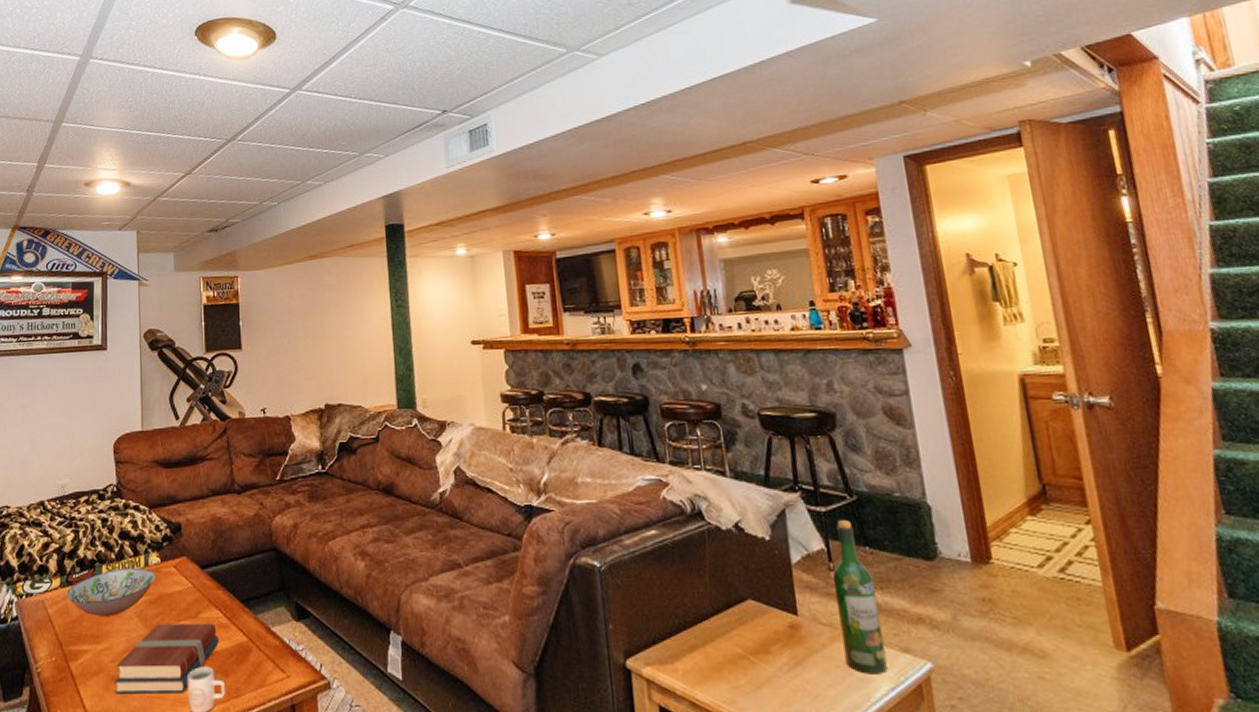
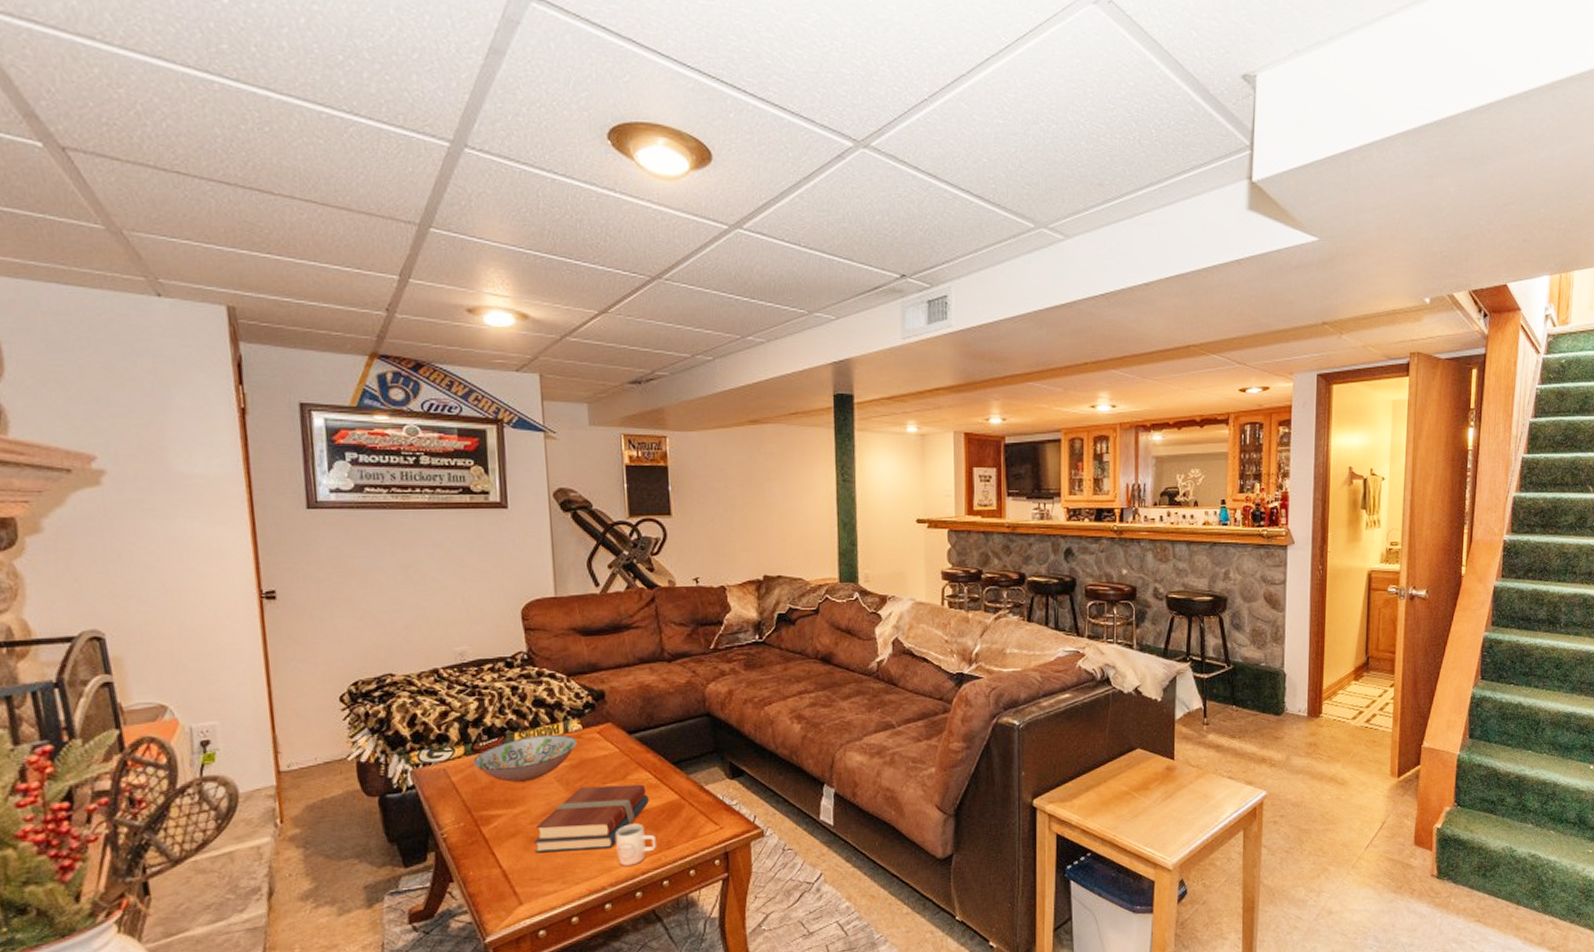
wine bottle: present [832,519,888,675] -> none [1204,684,1235,802]

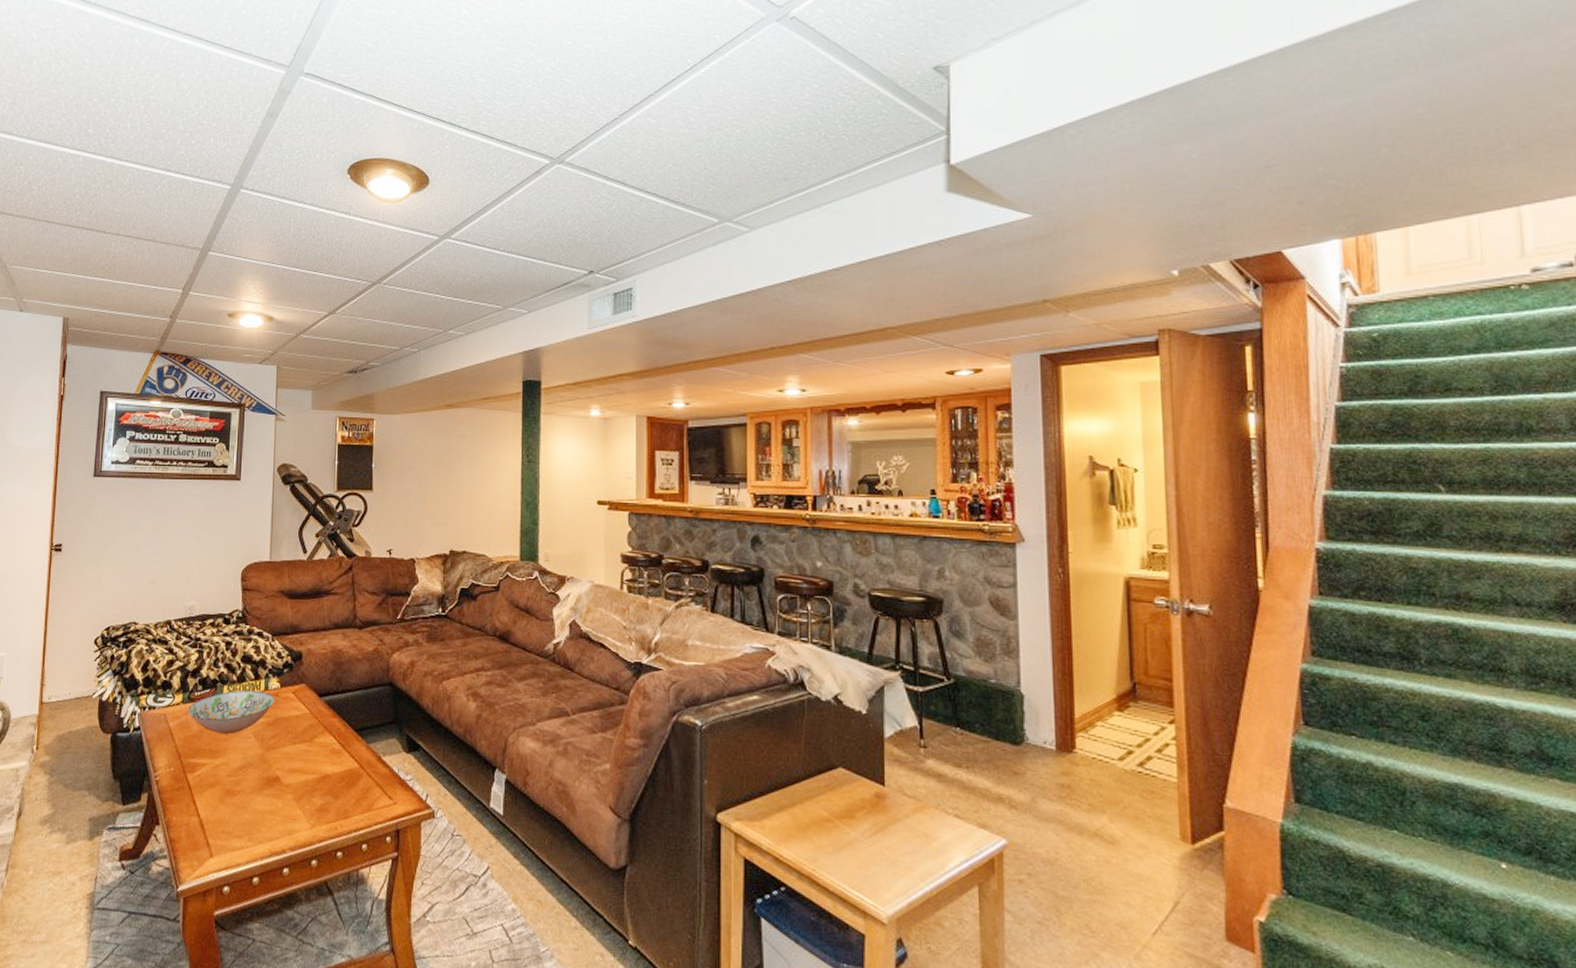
books: present [534,784,649,853] -> none [229,745,331,810]
mug: present [616,823,657,866] -> none [298,788,335,831]

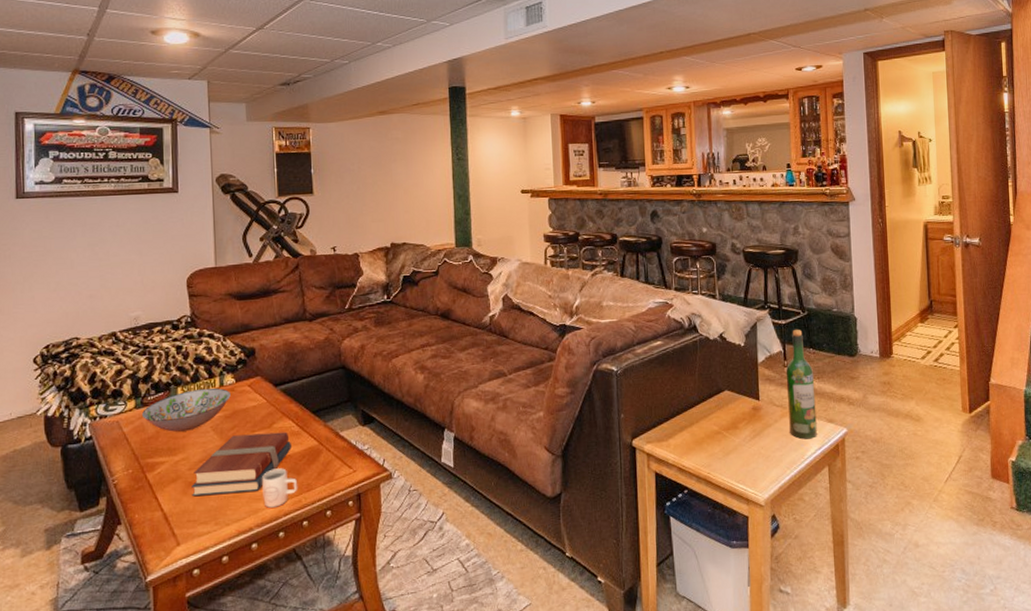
books: none [229,745,331,810] -> present [192,432,291,497]
mug: none [298,788,335,831] -> present [262,468,298,508]
wine bottle: none [922,700,964,846] -> present [785,329,817,440]

